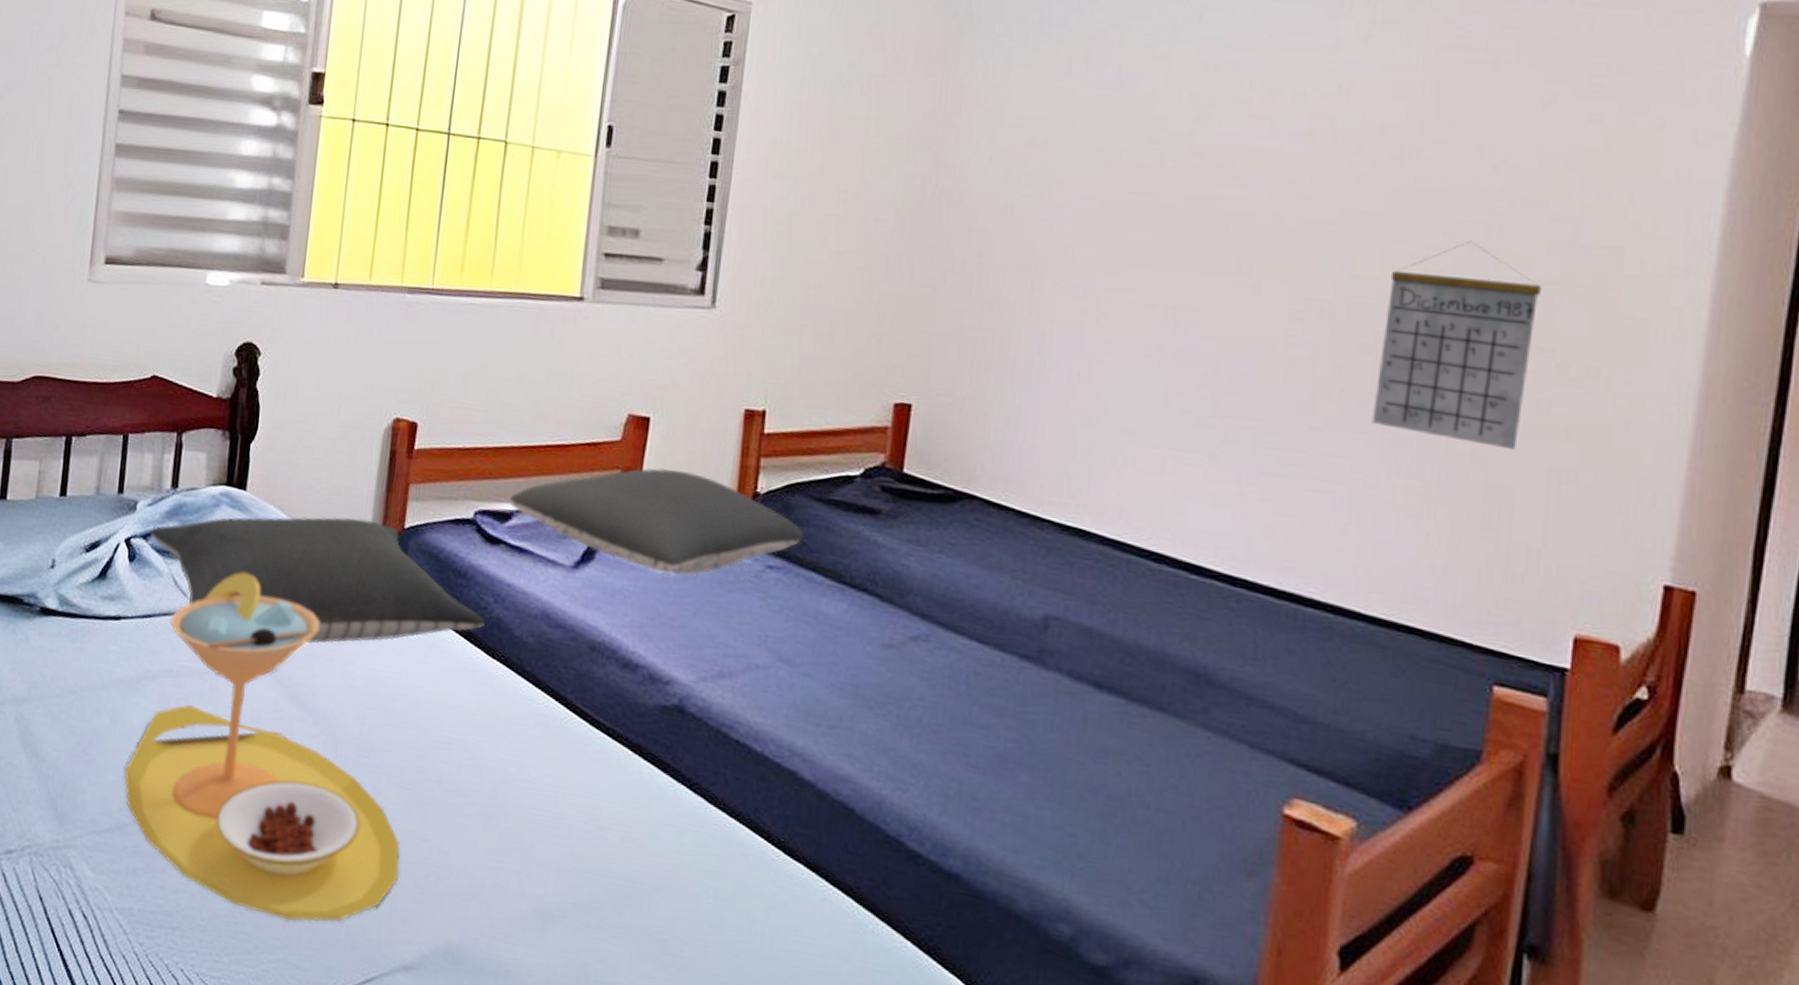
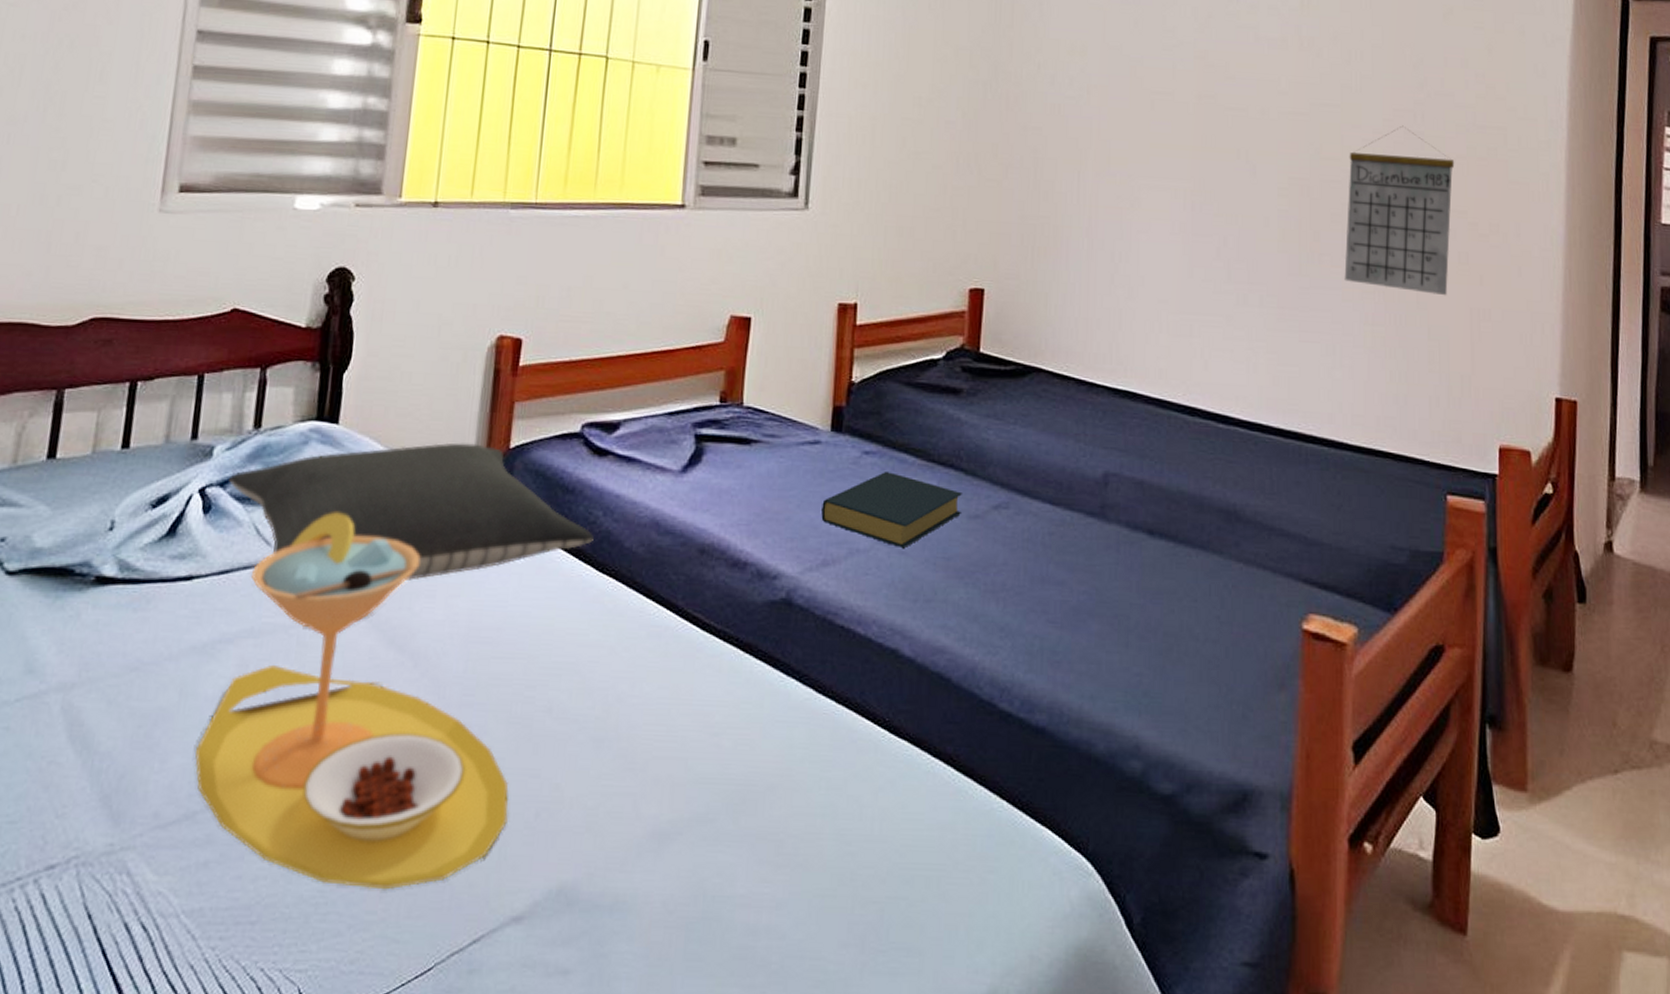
pillow: present [507,468,804,575] -> none [615,366,896,469]
hardback book: none [718,589,876,670] -> present [821,472,962,549]

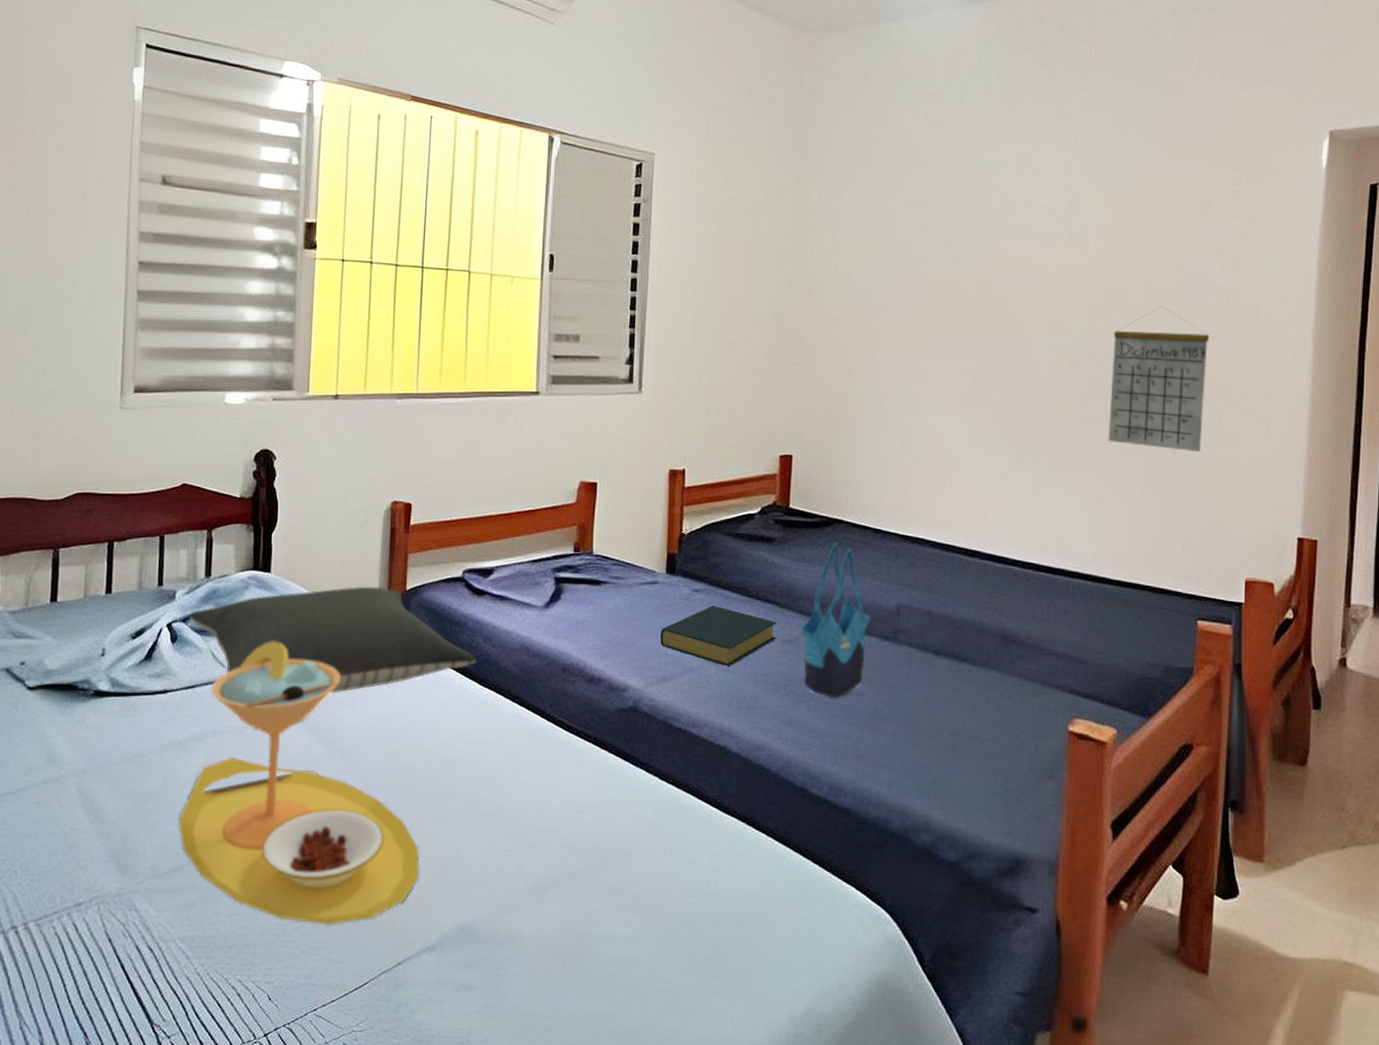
tote bag: none [990,395,1074,589] -> present [800,542,871,699]

